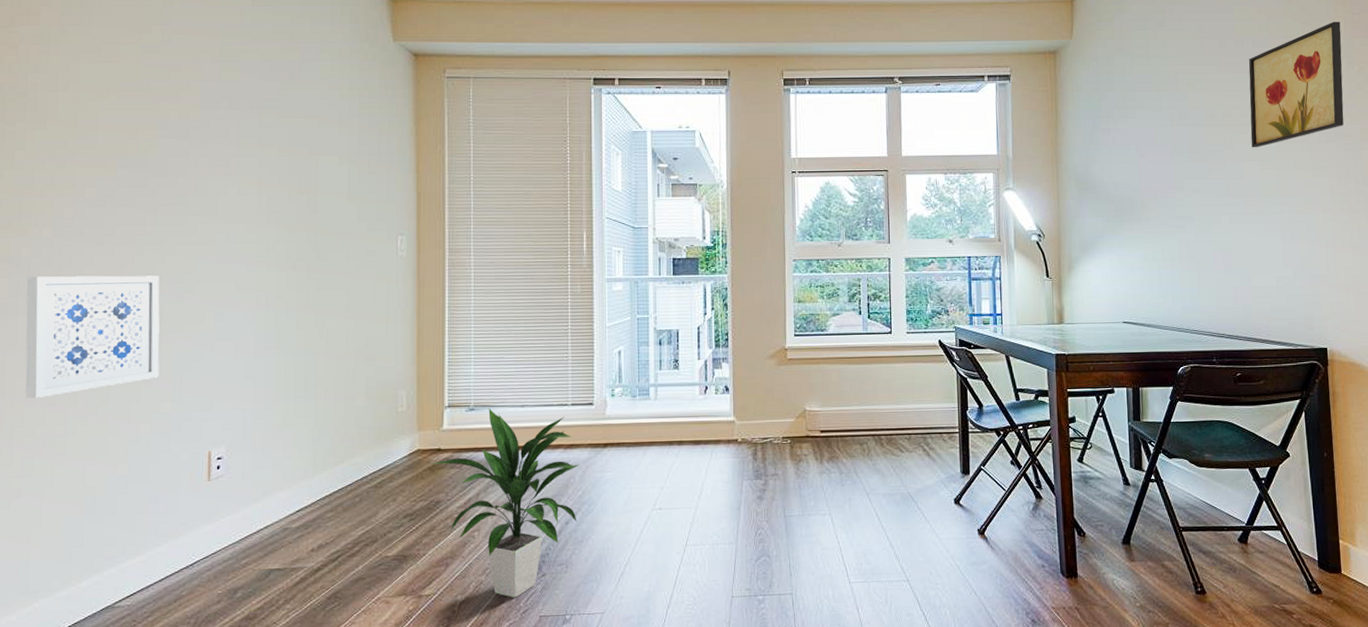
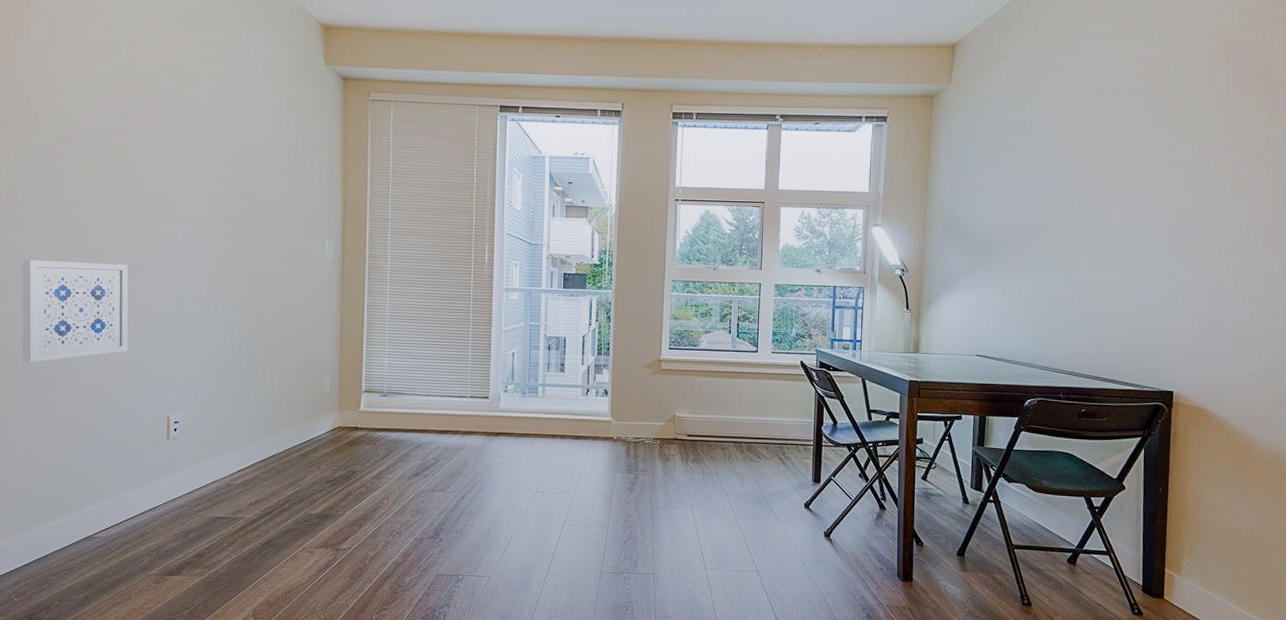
indoor plant: present [431,408,579,598] -> none [349,395,475,558]
wall art: present [1248,21,1344,148] -> none [1118,75,1223,197]

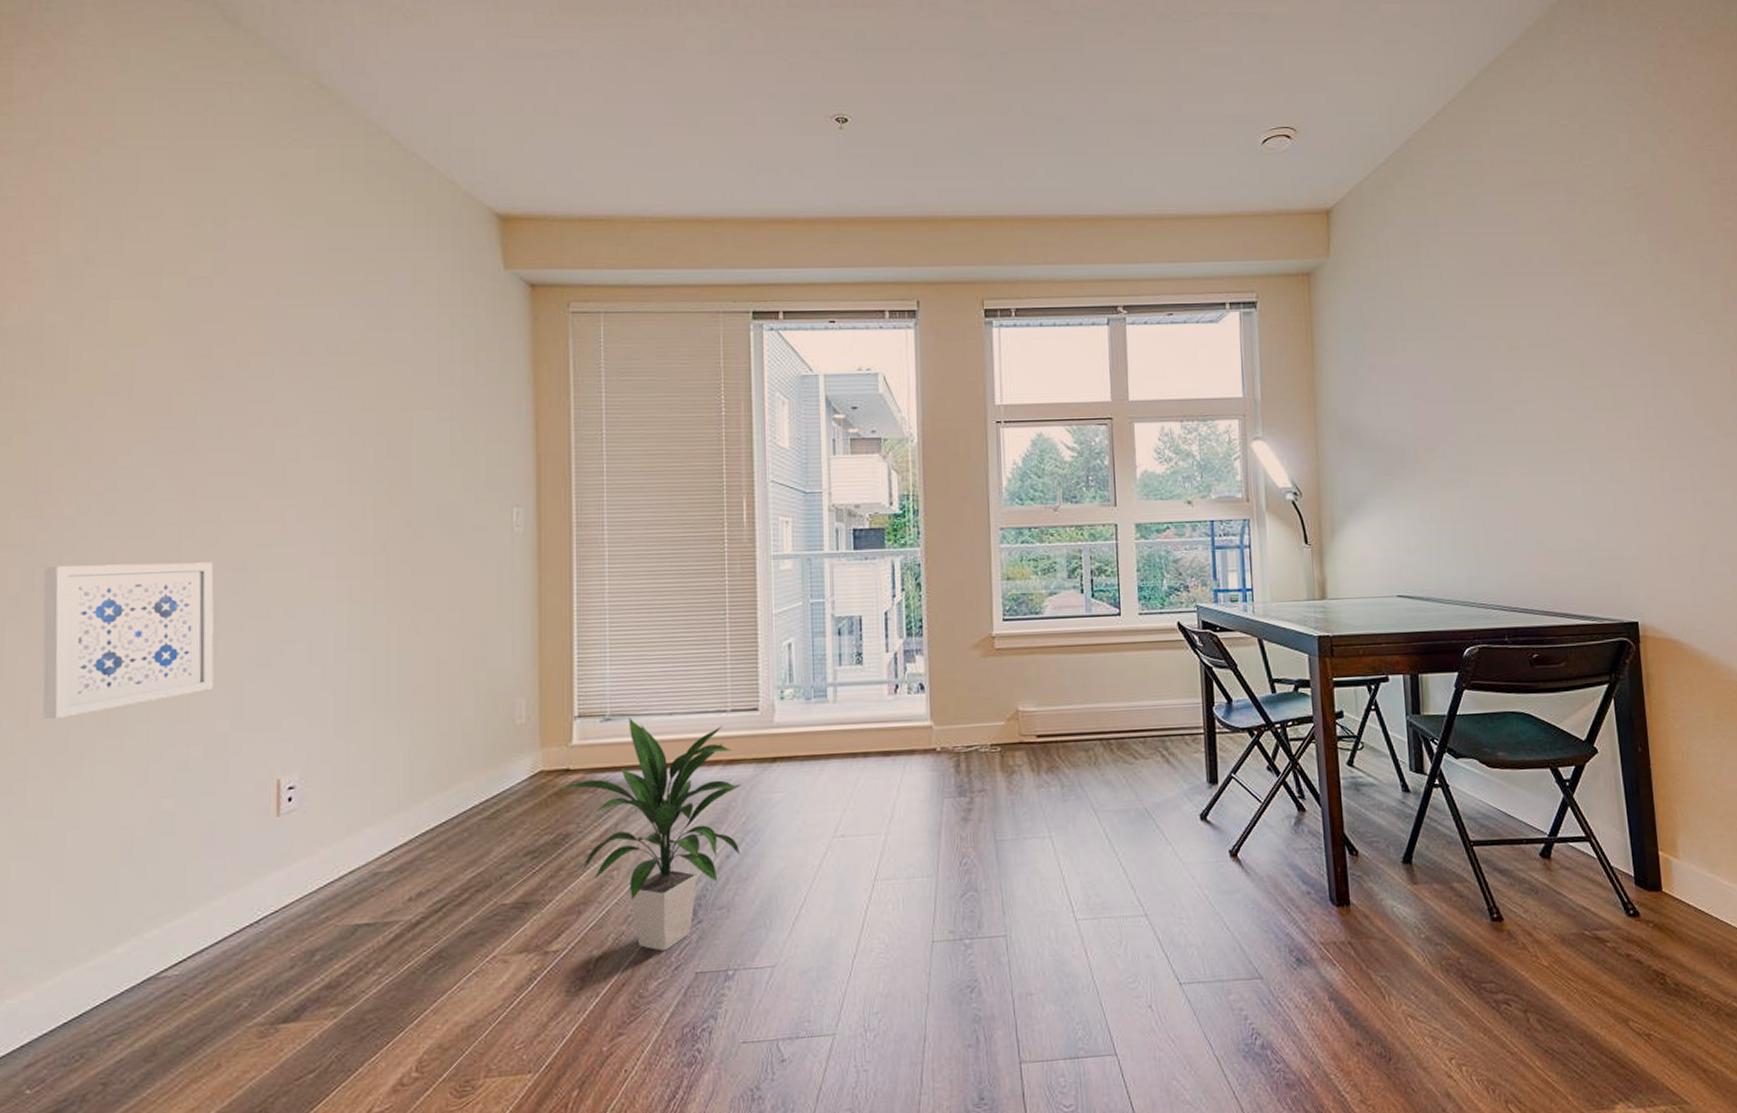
indoor plant: none [349,395,475,558] -> present [558,717,742,952]

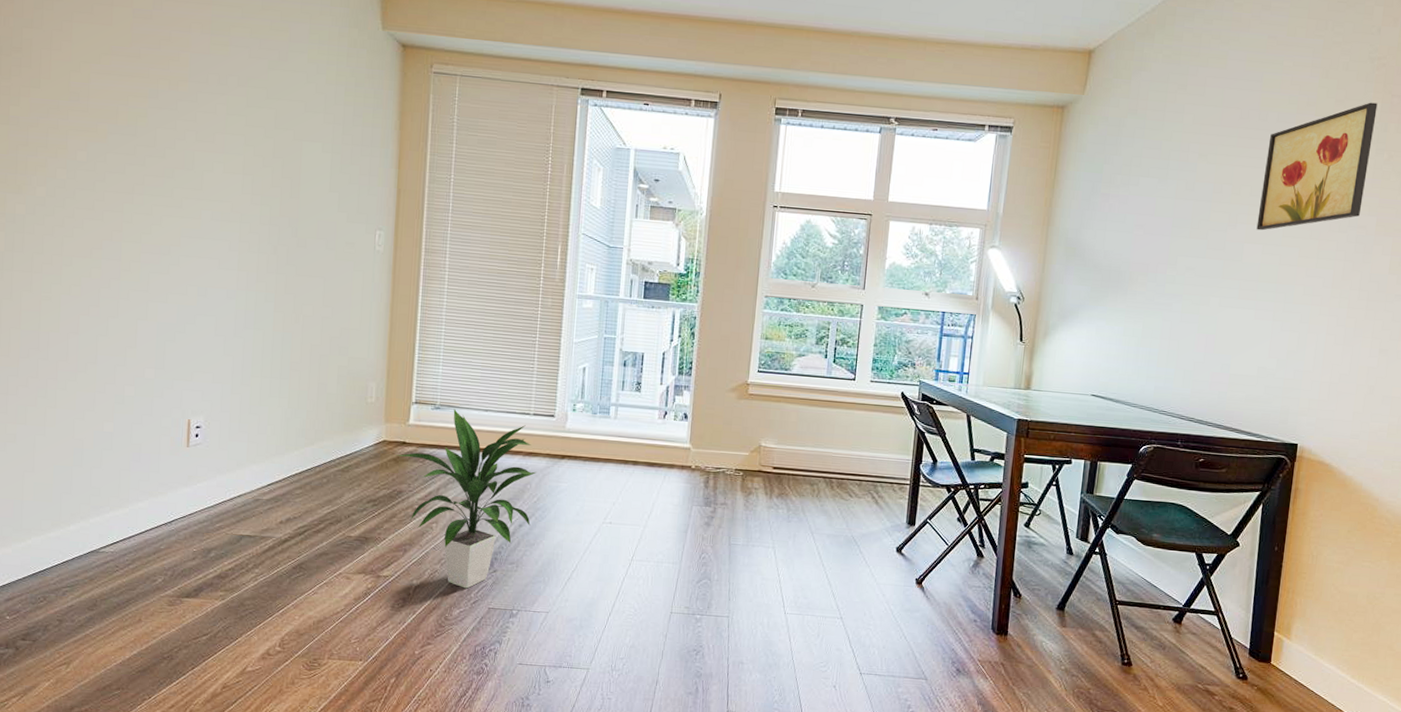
wall art: present [42,562,214,719] -> none [20,232,146,351]
wall art: none [1538,234,1651,385] -> present [1256,102,1378,231]

